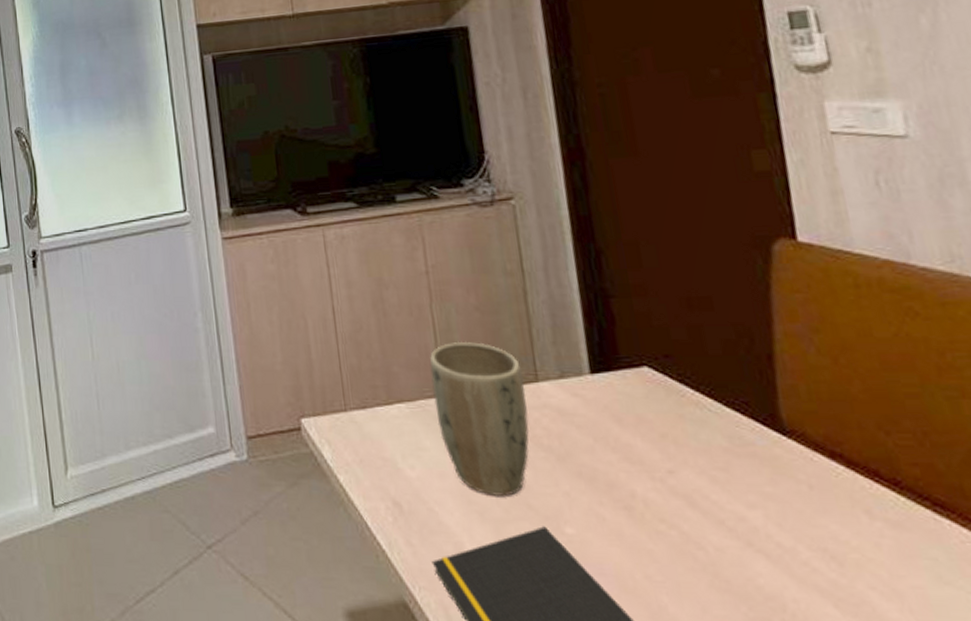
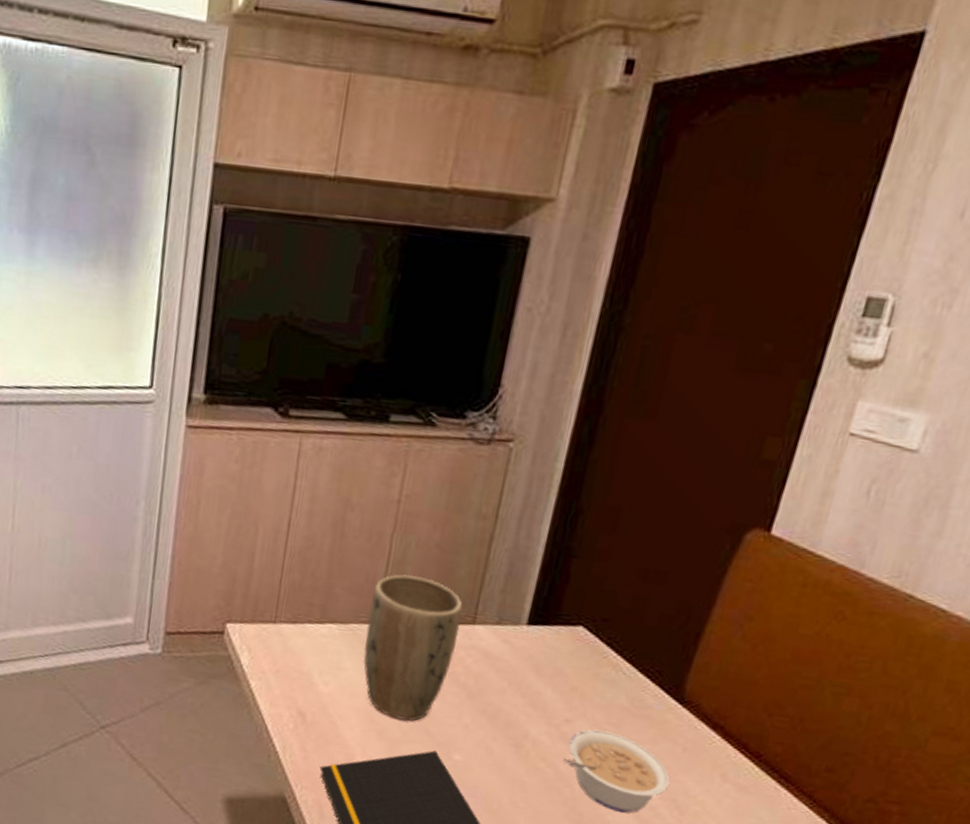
legume: none [680,478,813,573] -> present [564,729,670,814]

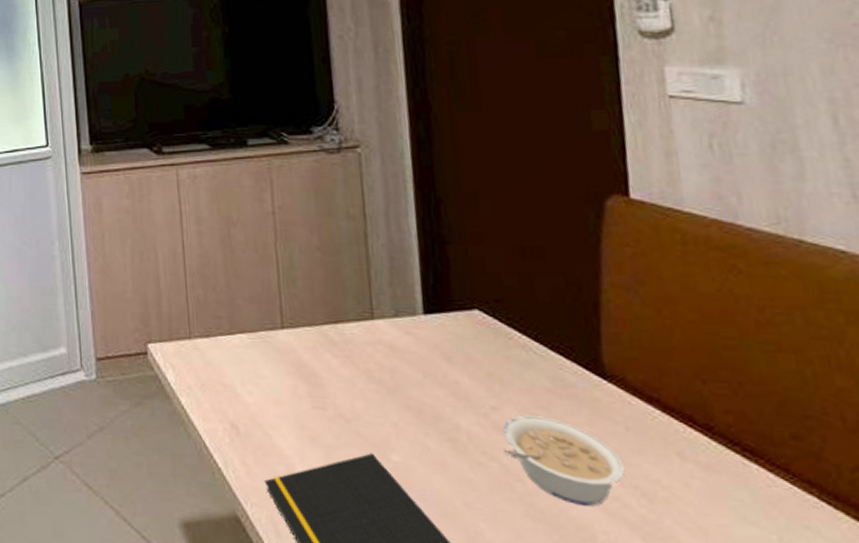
plant pot: present [363,574,463,721] -> none [272,278,363,425]

